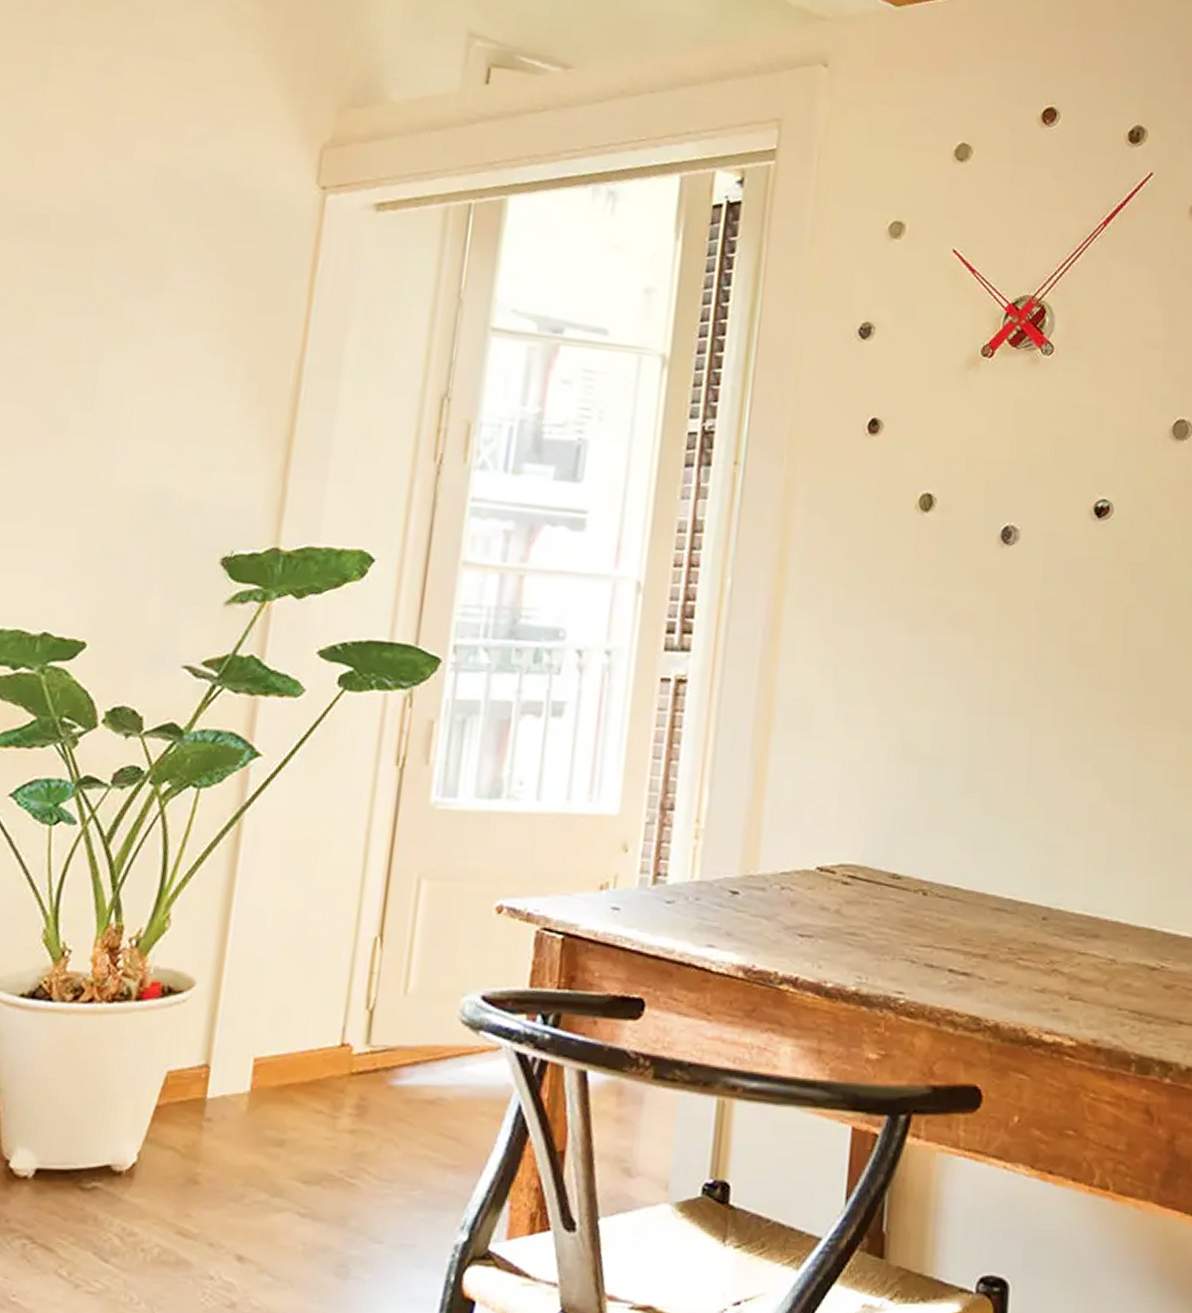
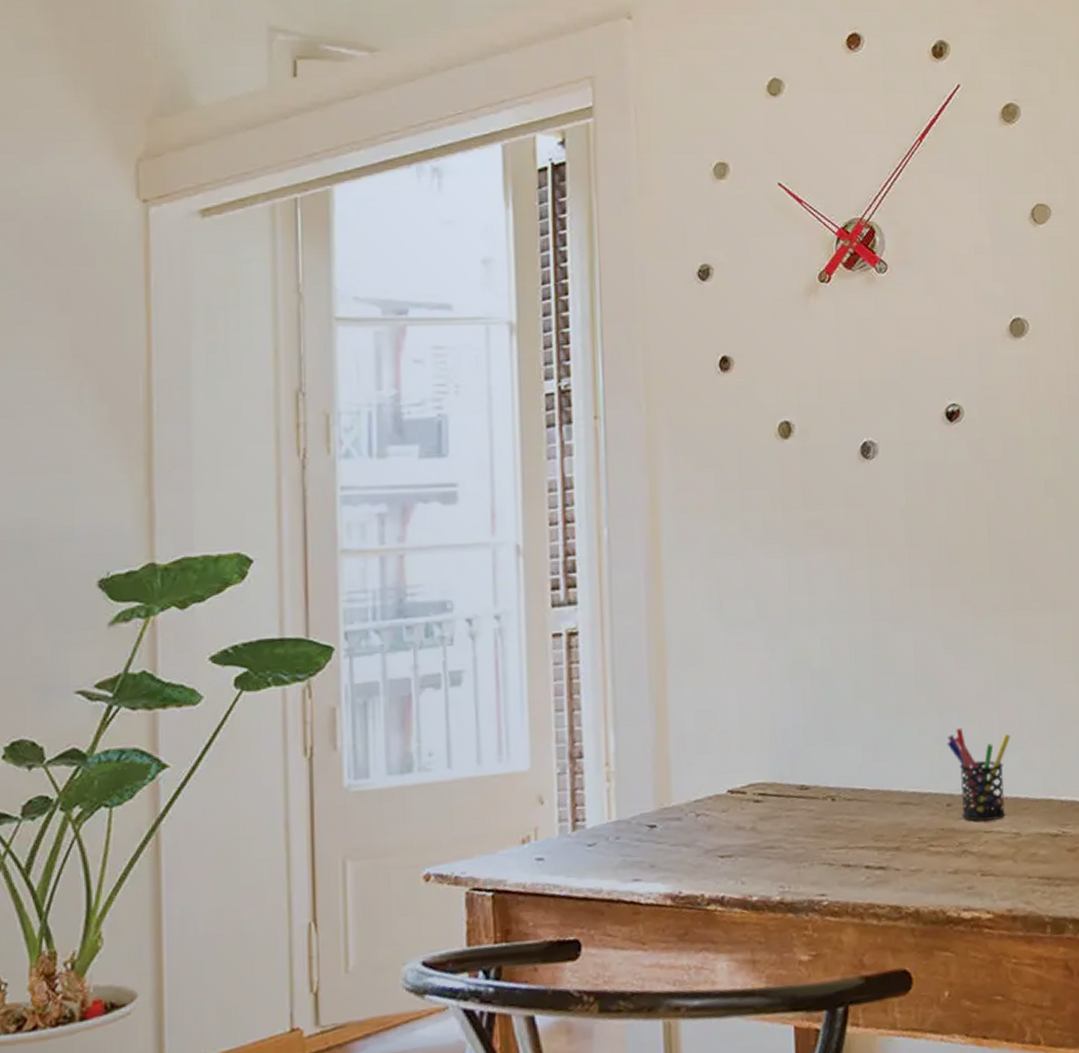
pen holder: none [1051,838,1119,942] -> present [947,727,1011,821]

